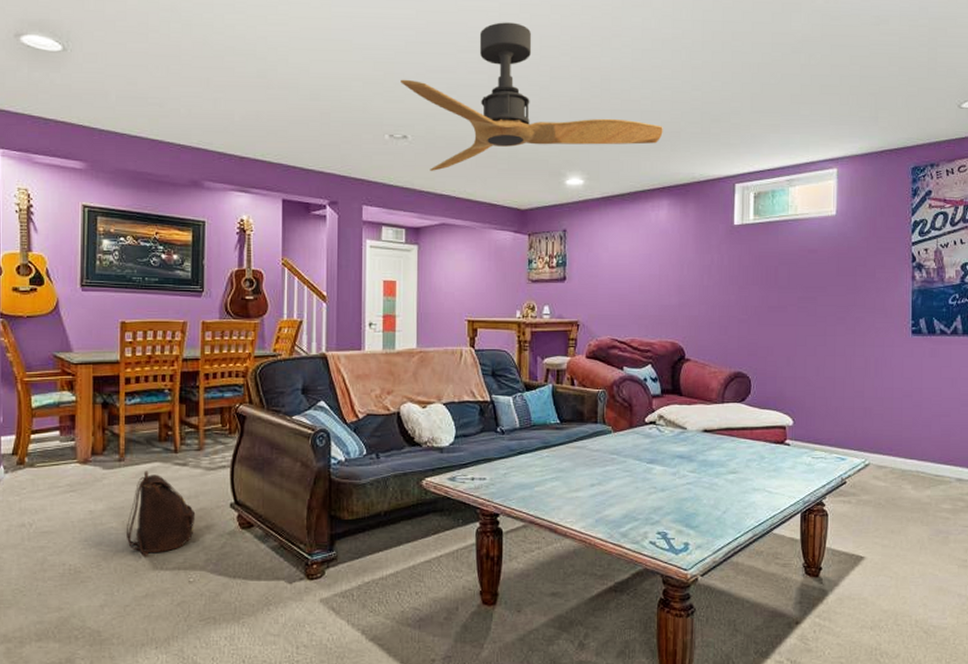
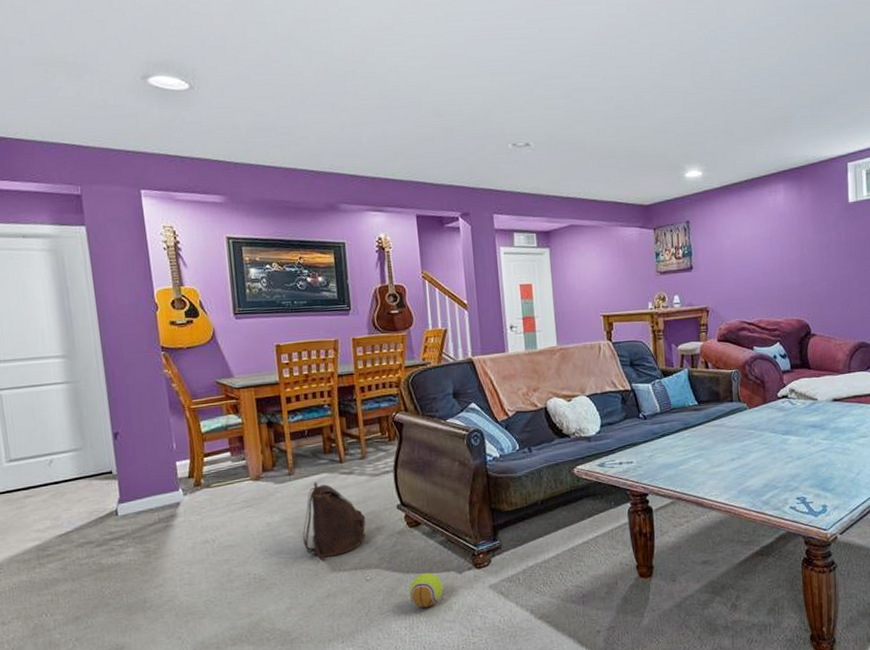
ball: none [233,580,270,618] -> present [408,573,443,608]
ceiling fan: present [401,22,663,171] -> none [518,23,775,176]

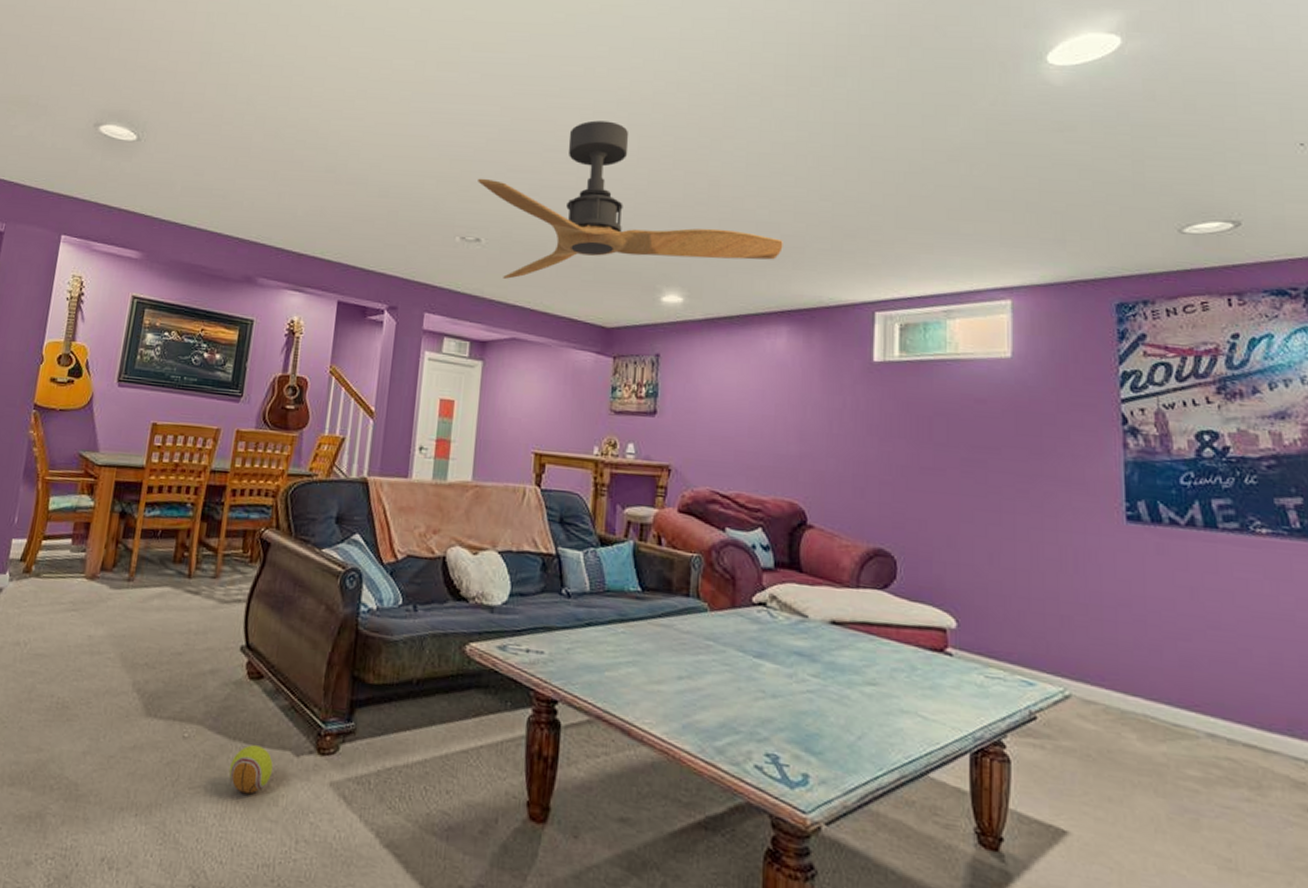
backpack: present [303,482,366,561] -> none [123,595,202,700]
ceiling fan: none [518,23,775,176] -> present [478,120,783,279]

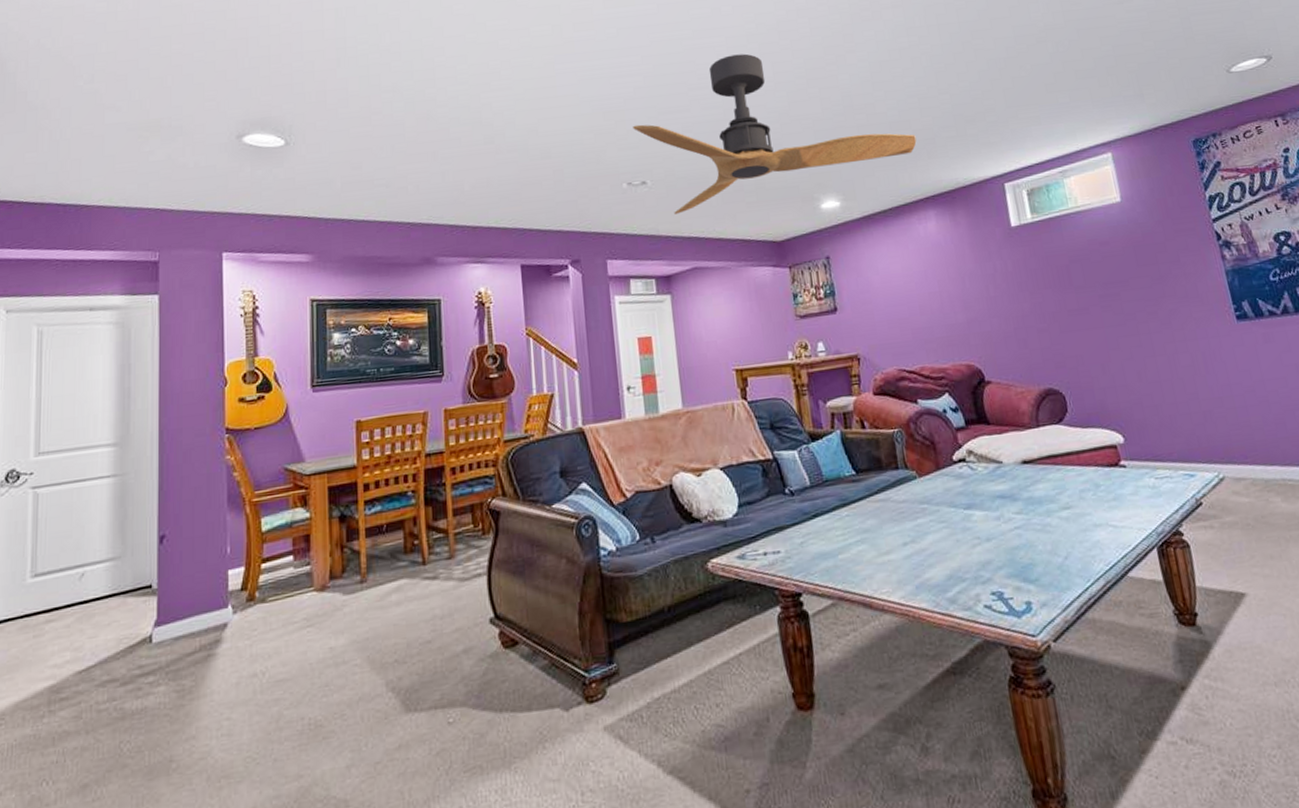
ball: present [228,745,273,794] -> none [501,711,545,762]

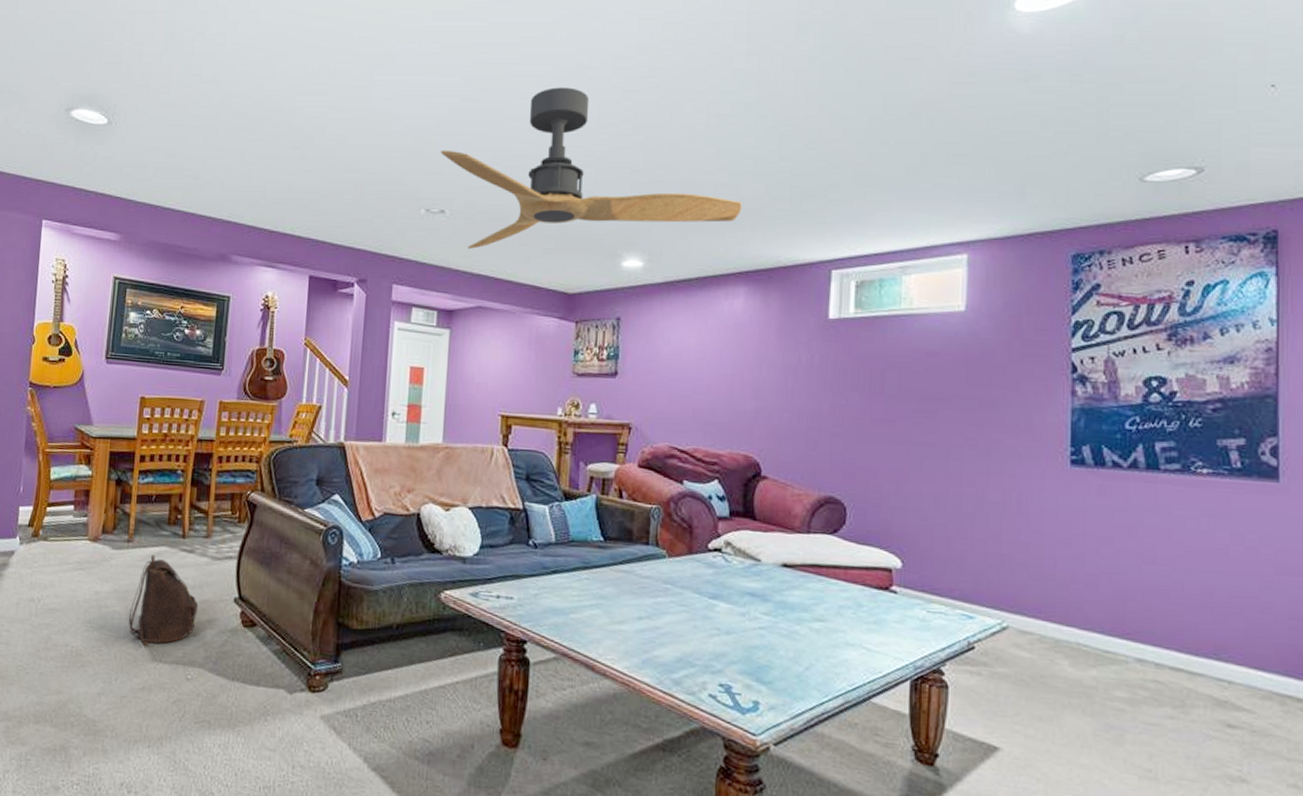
backpack: none [373,590,451,698] -> present [129,554,199,647]

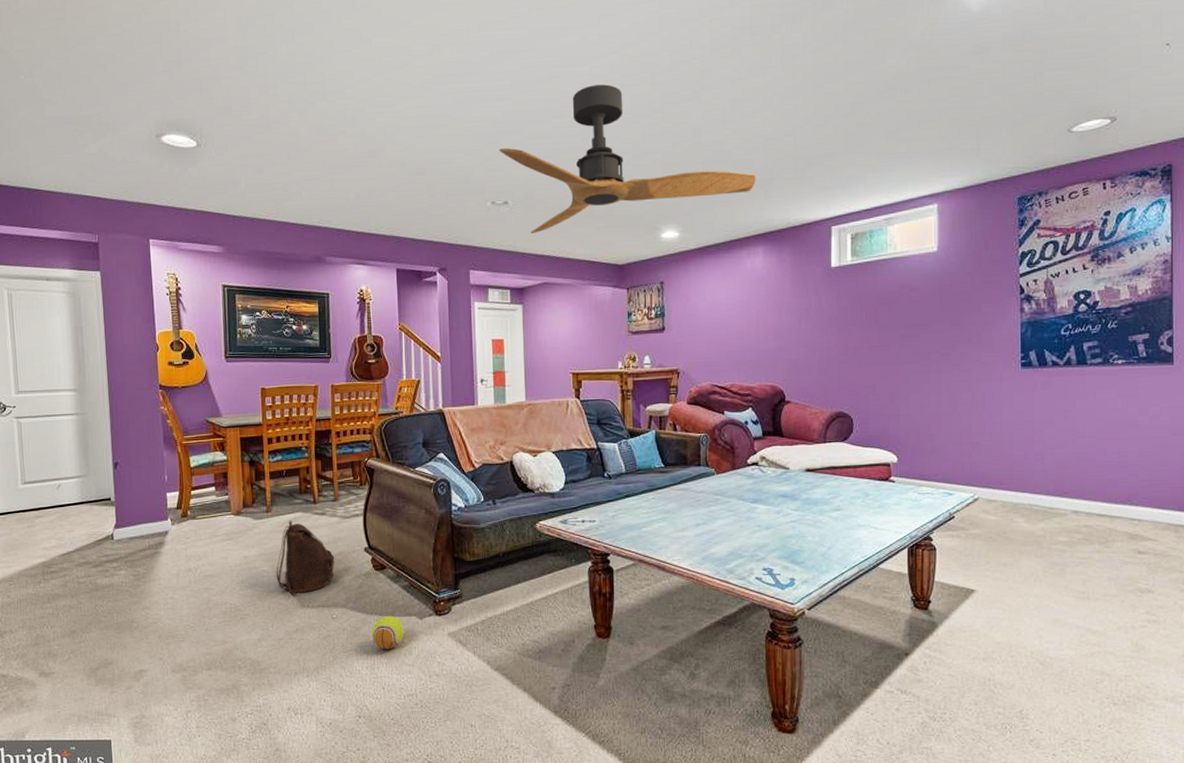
ball: none [229,684,269,727] -> present [371,616,404,650]

